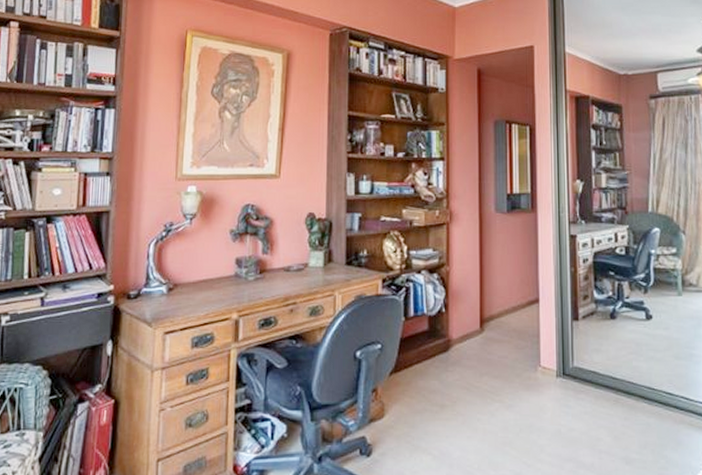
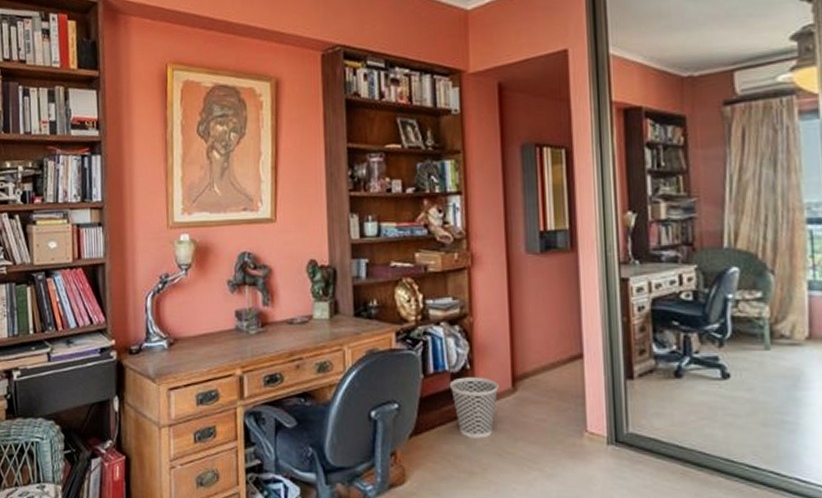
wastebasket: none [427,320,469,374] -> present [449,377,499,439]

